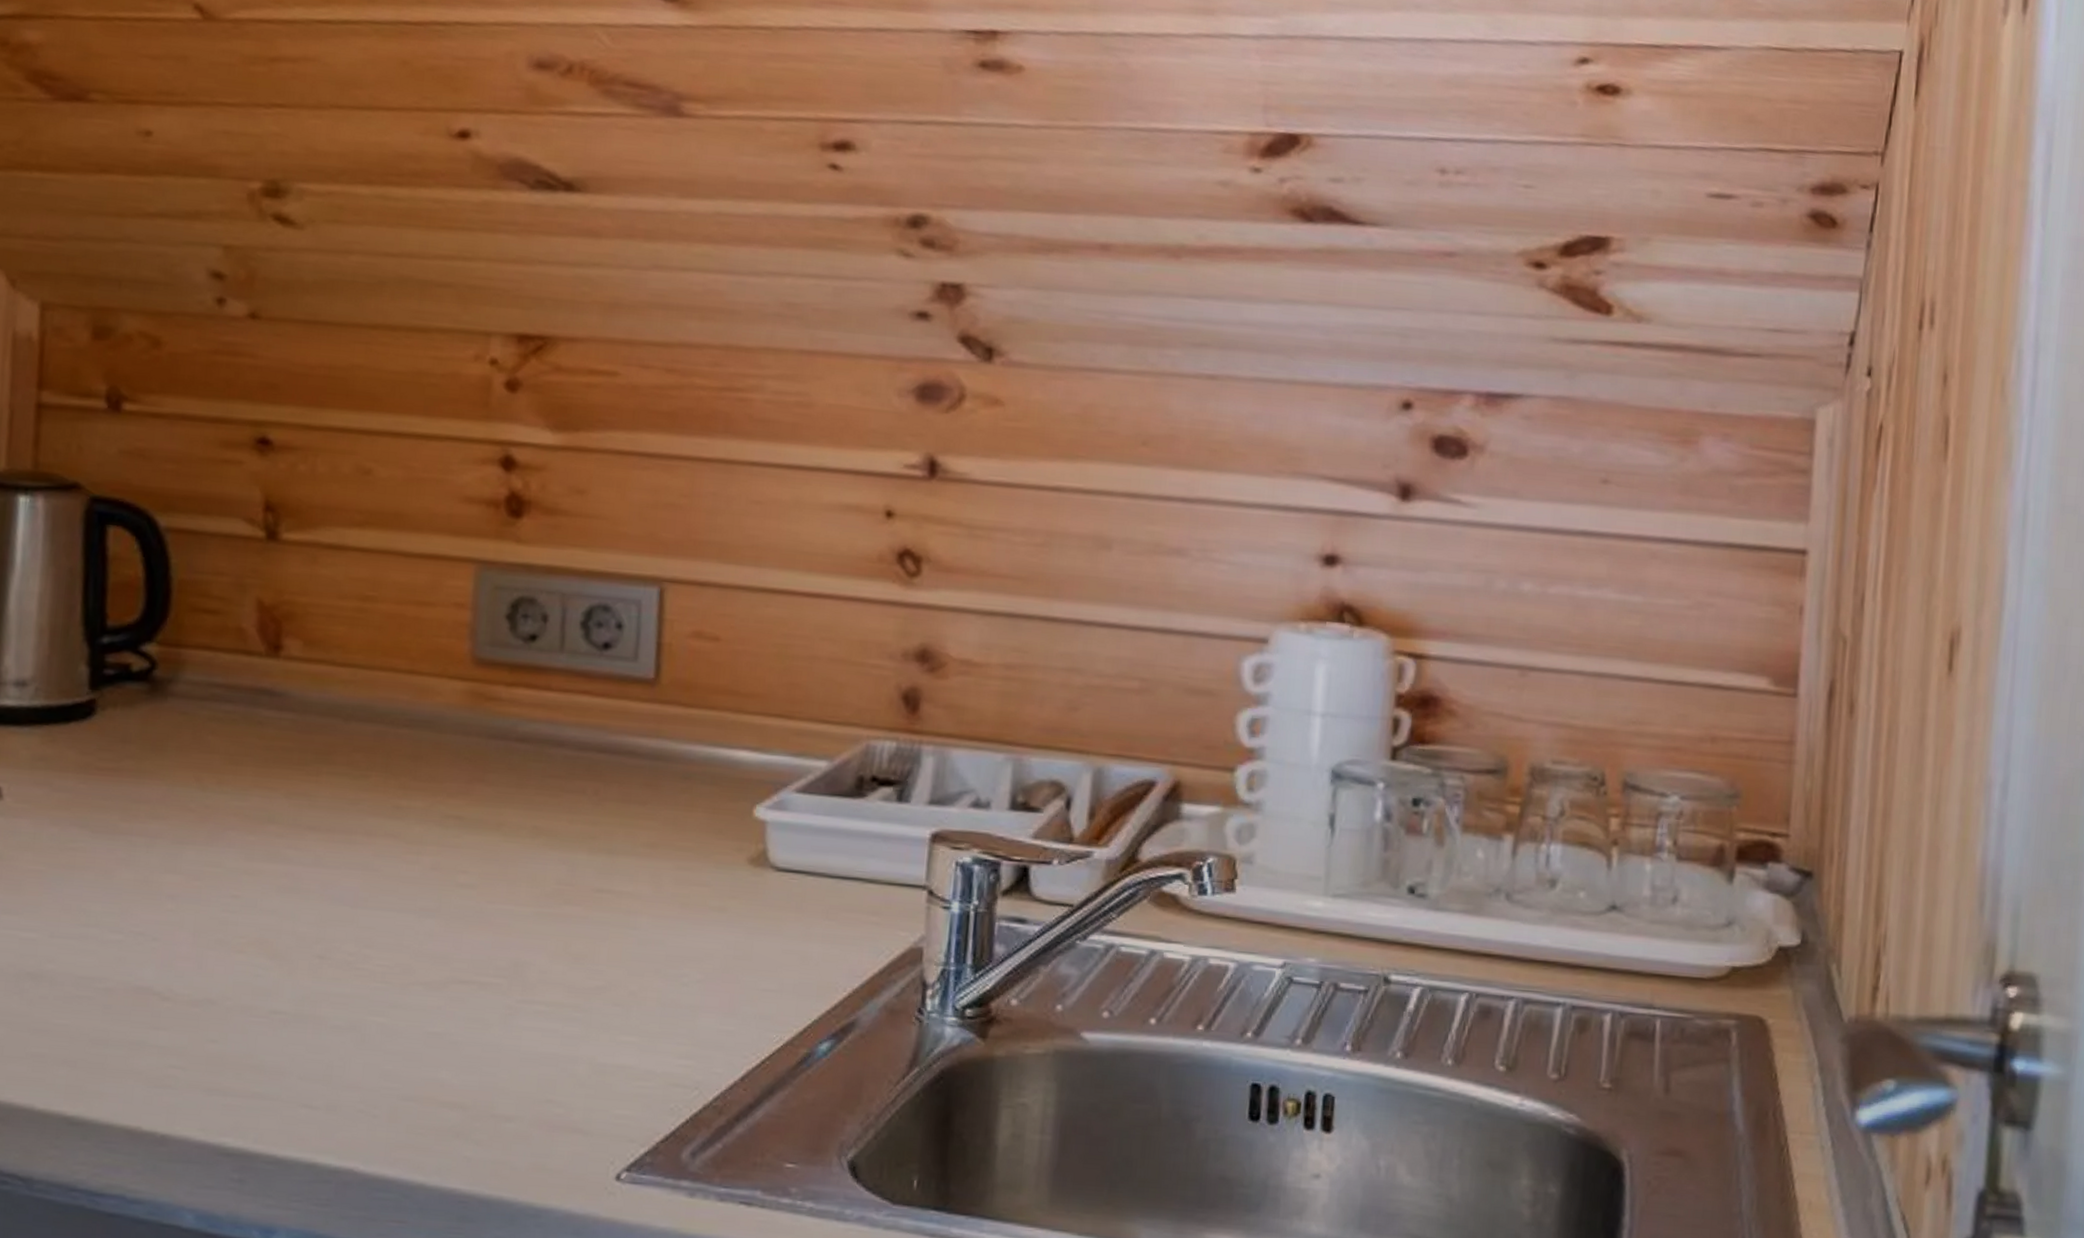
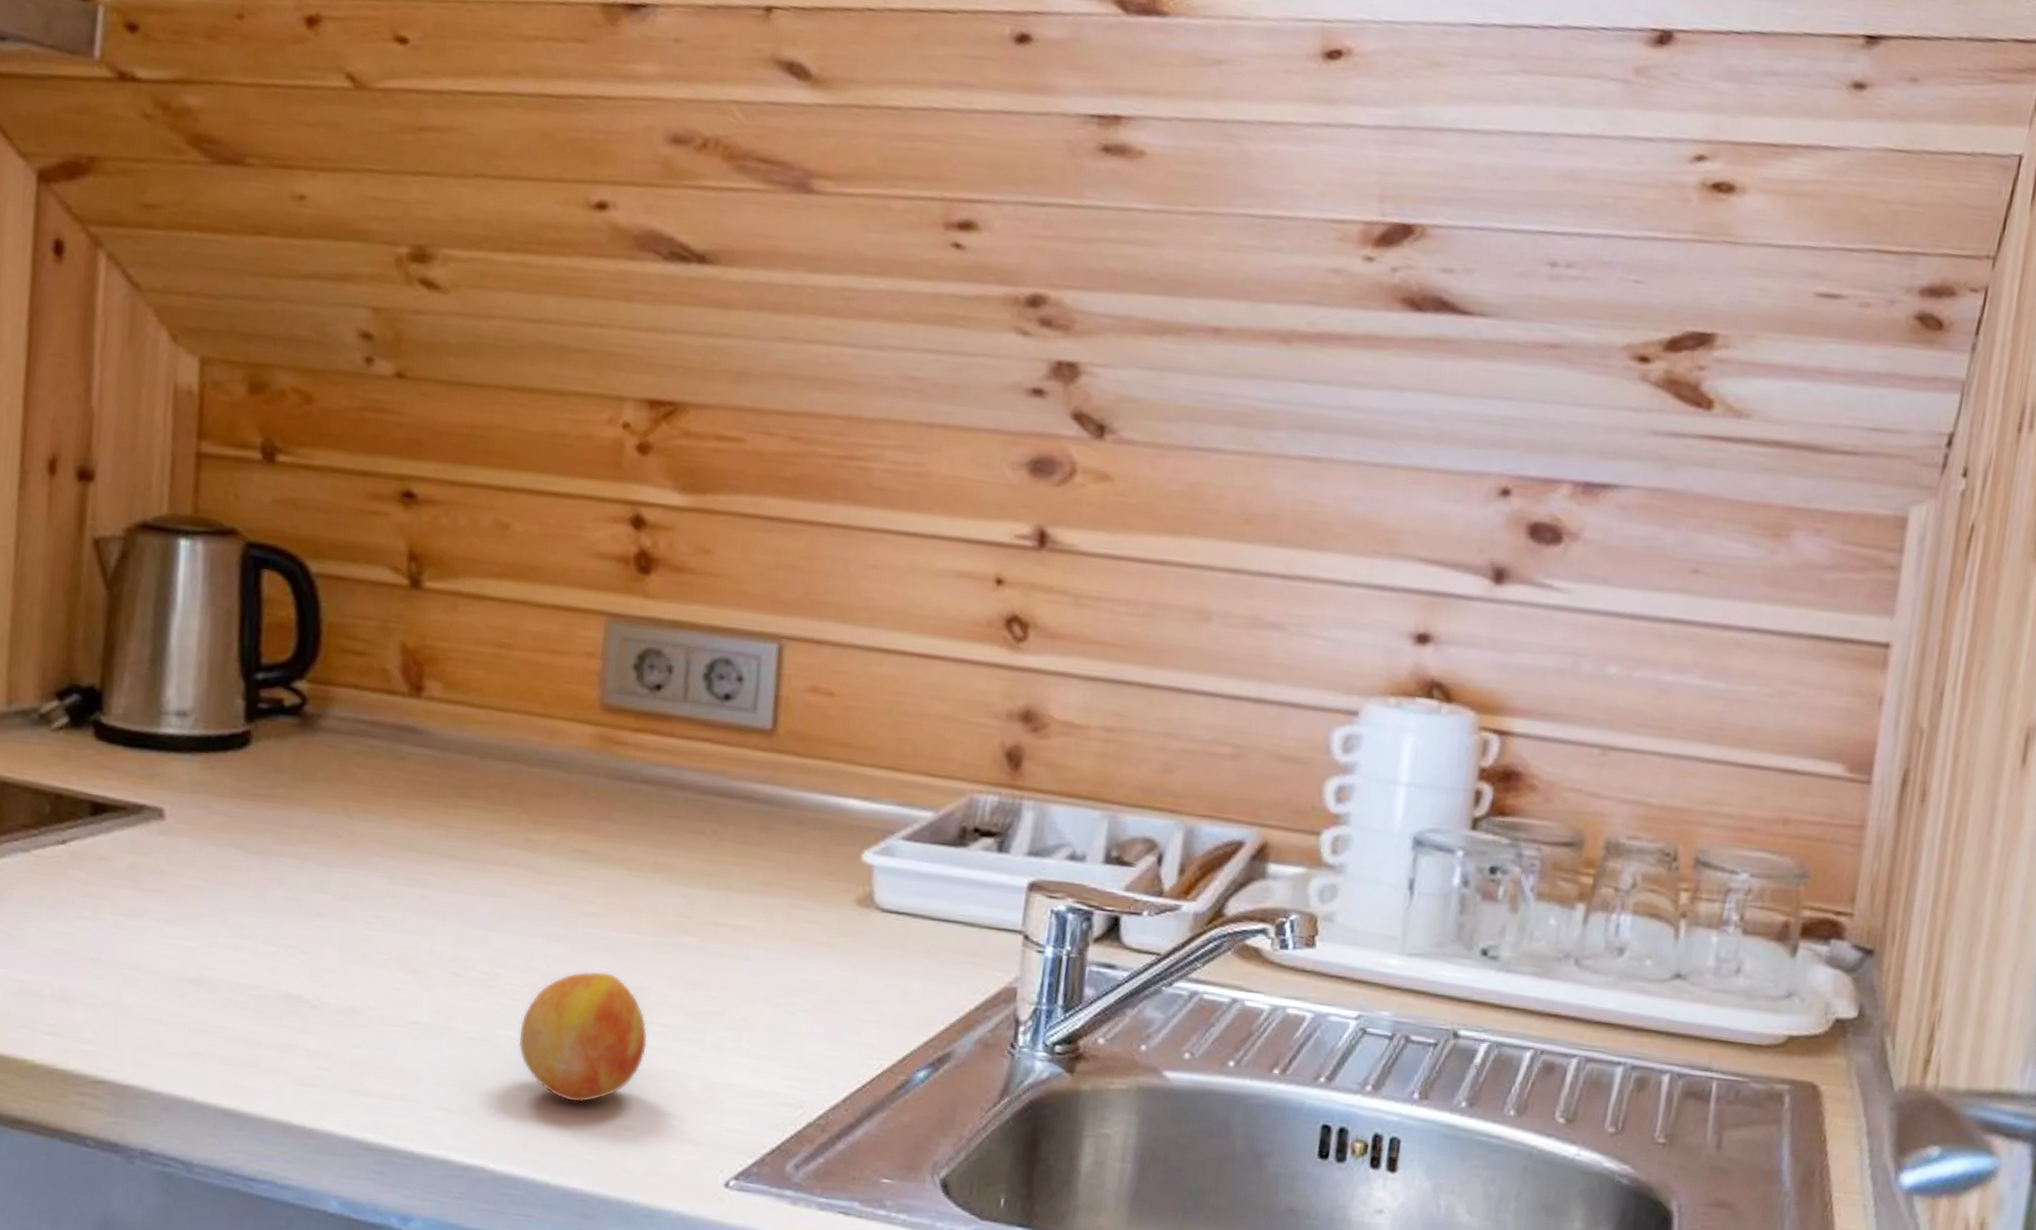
fruit: none [388,947,530,1094] -> present [518,971,648,1103]

